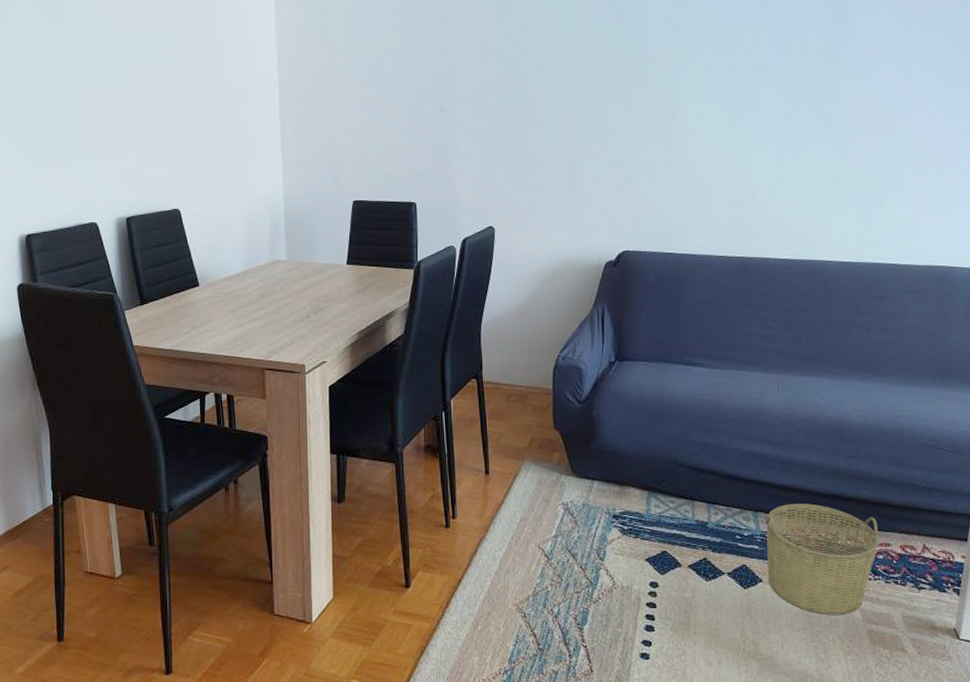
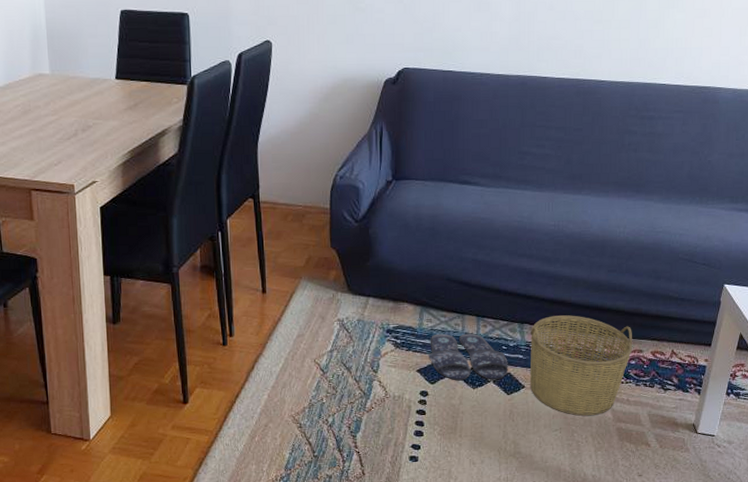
slippers: none [658,520,743,573] -> present [429,333,508,381]

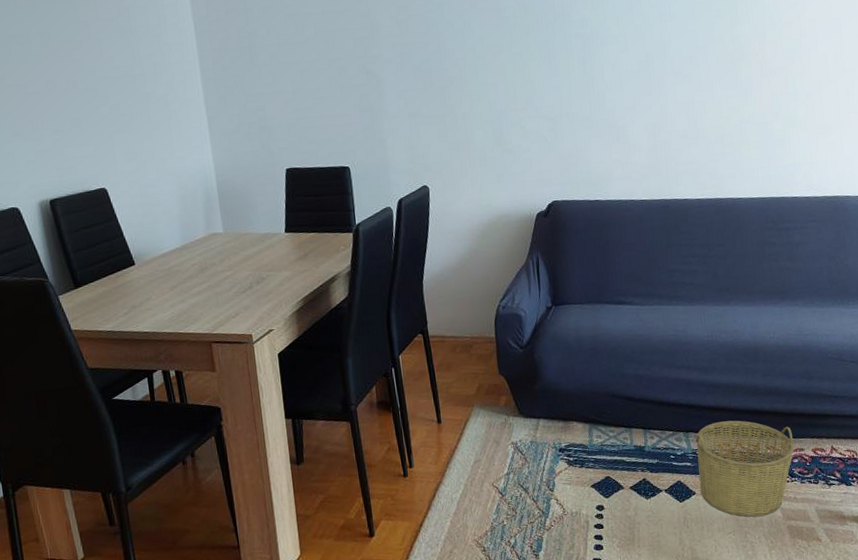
slippers: present [429,333,508,381] -> none [601,445,678,493]

